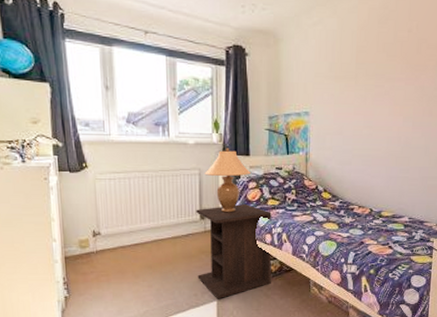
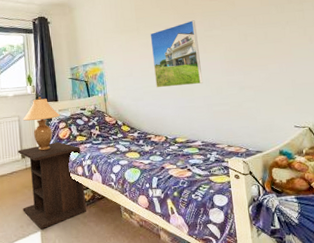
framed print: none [368,74,426,153] -> present [150,20,204,88]

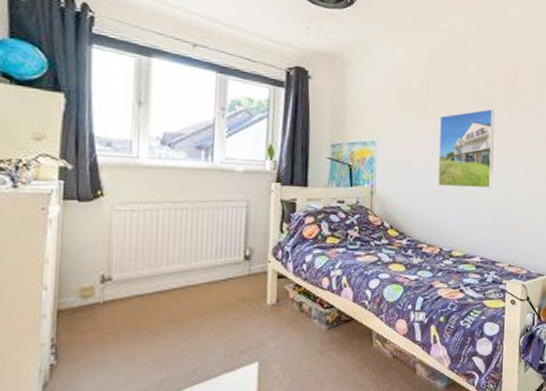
nightstand: present [18,142,86,230] -> none [236,242,330,359]
table lamp: present [23,96,60,151] -> none [253,177,308,253]

